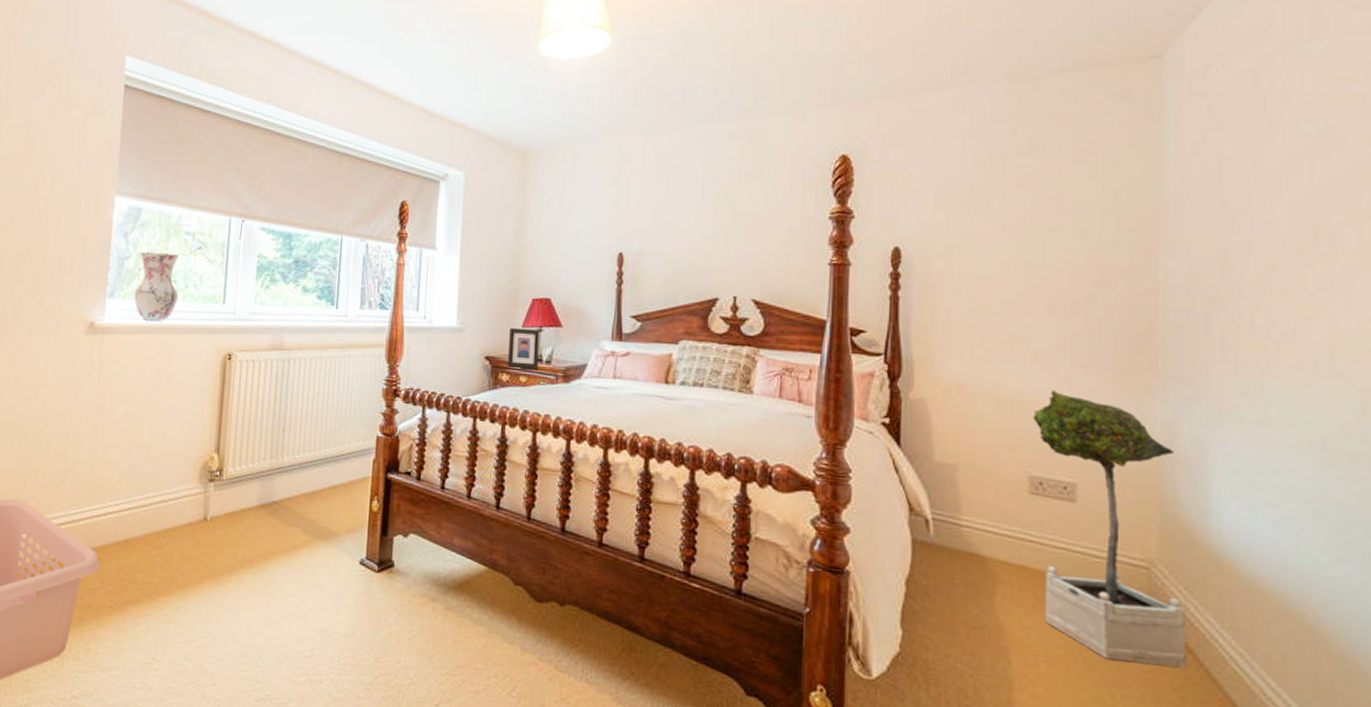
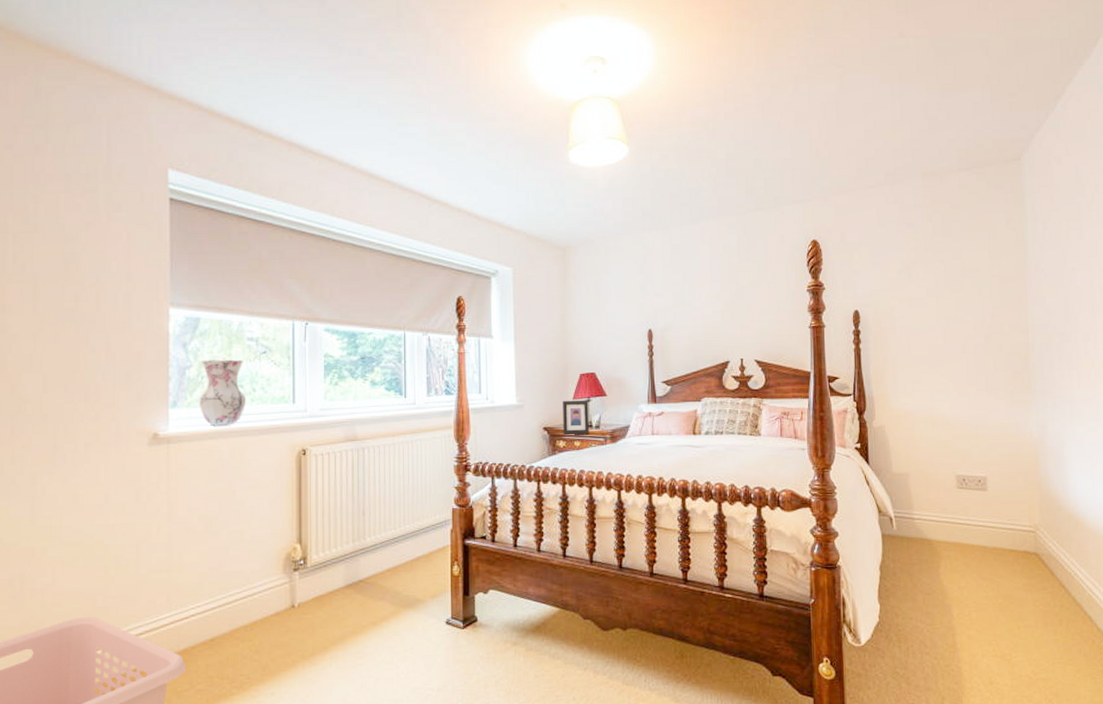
potted tree: present [1032,390,1187,669] -> none [955,409,1062,602]

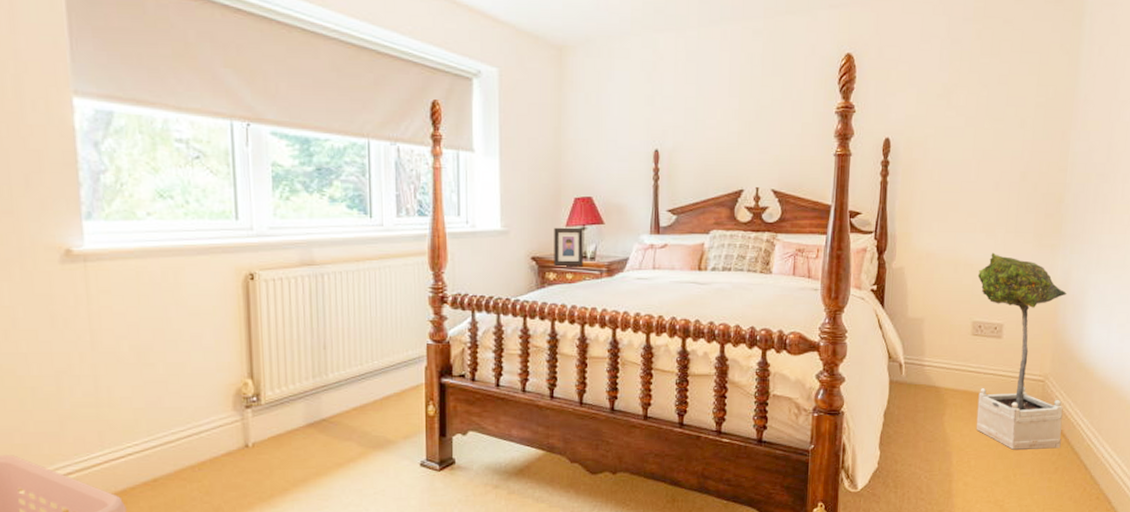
vase: present [199,359,247,427] -> none [118,163,179,244]
potted tree: none [955,409,1062,602] -> present [975,252,1066,450]

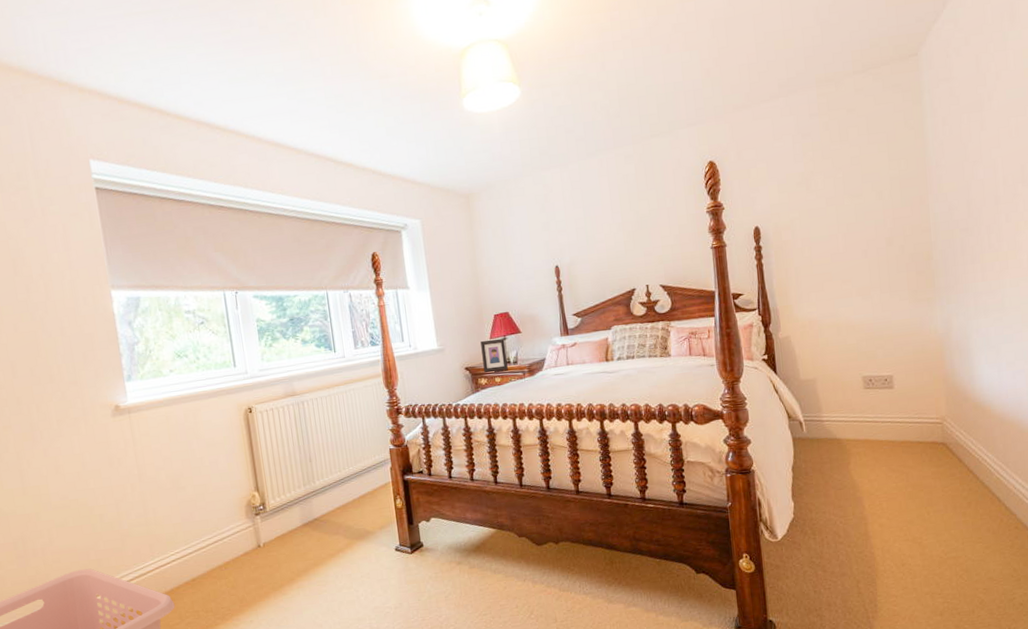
potted tree: present [975,252,1066,450] -> none [860,312,970,490]

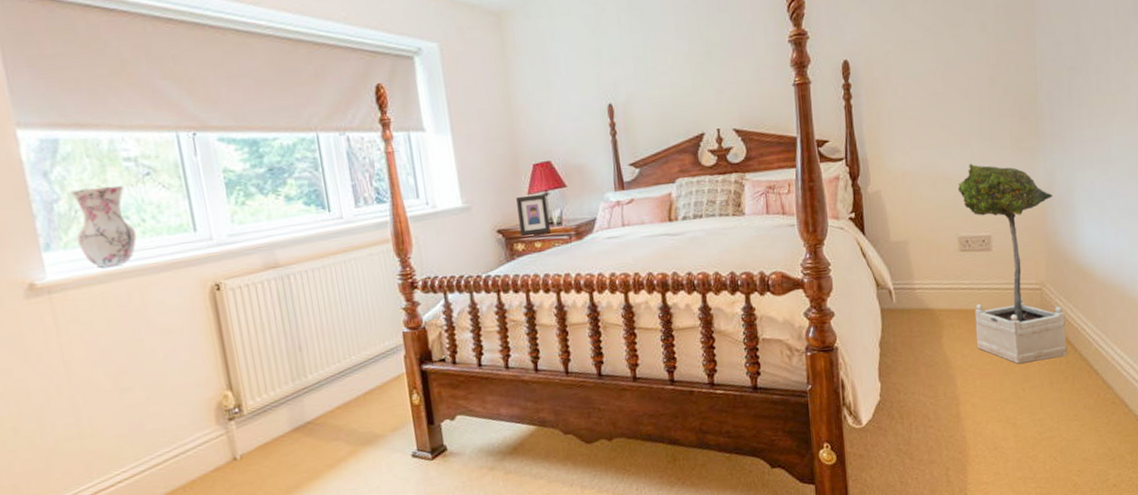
vase: none [146,332,193,395] -> present [70,186,137,268]
potted tree: none [860,312,970,490] -> present [957,163,1068,364]

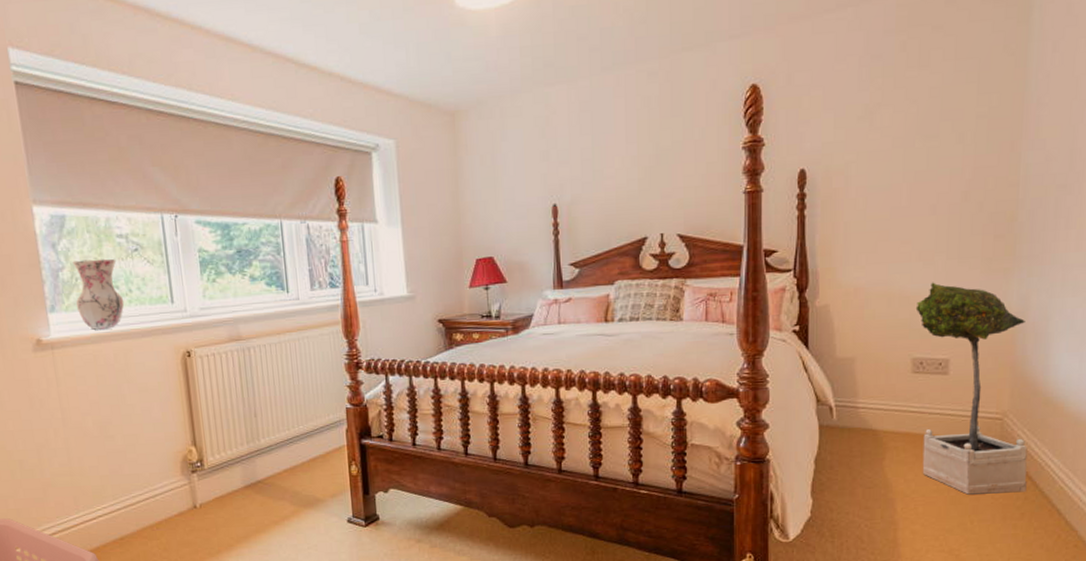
picture frame: present [516,193,550,236] -> none [458,287,488,326]

